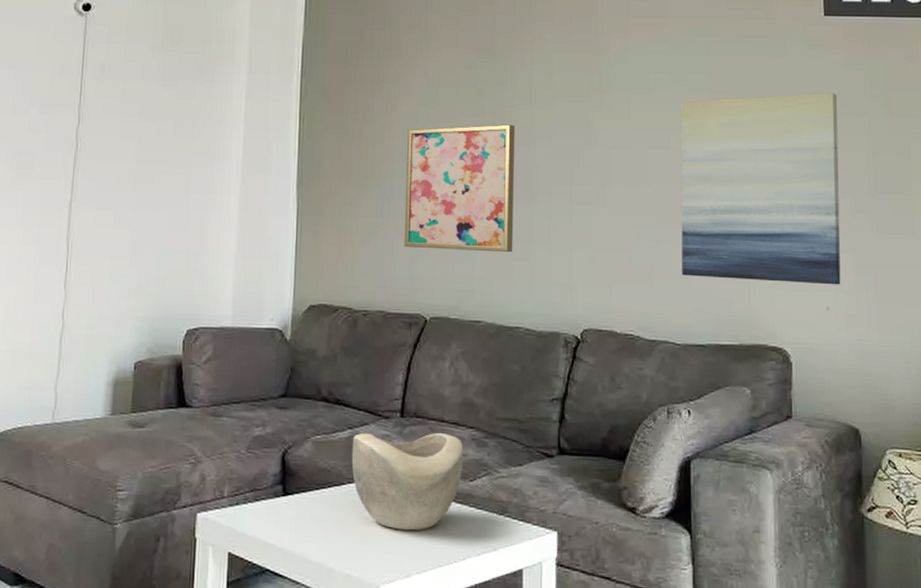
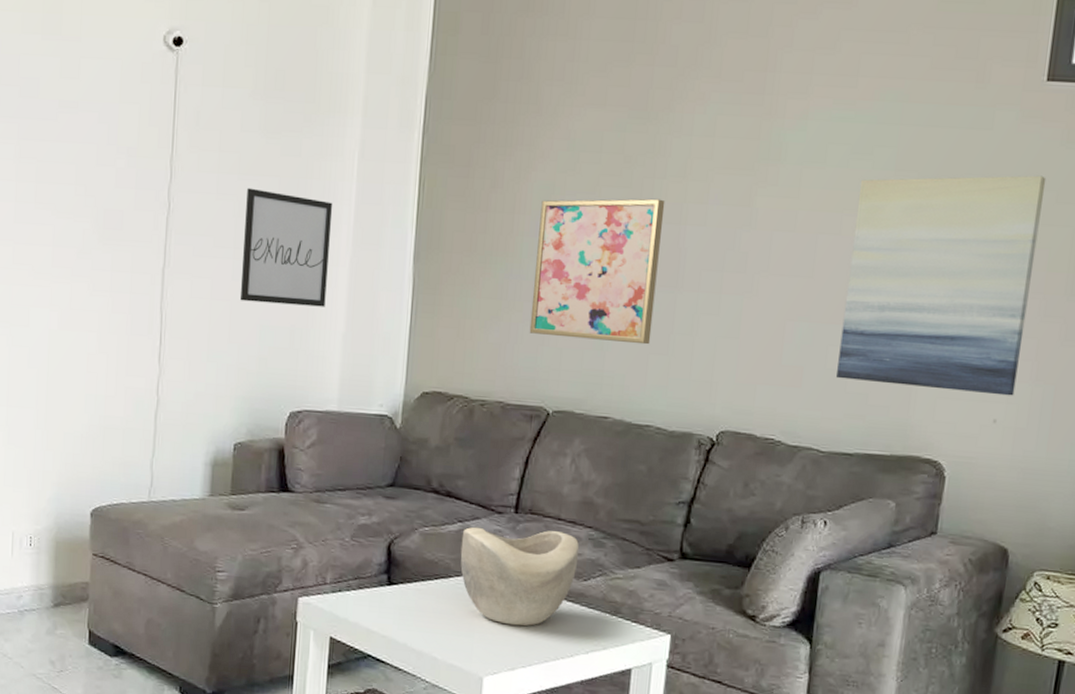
wall art: none [141,128,224,231] -> present [241,187,333,307]

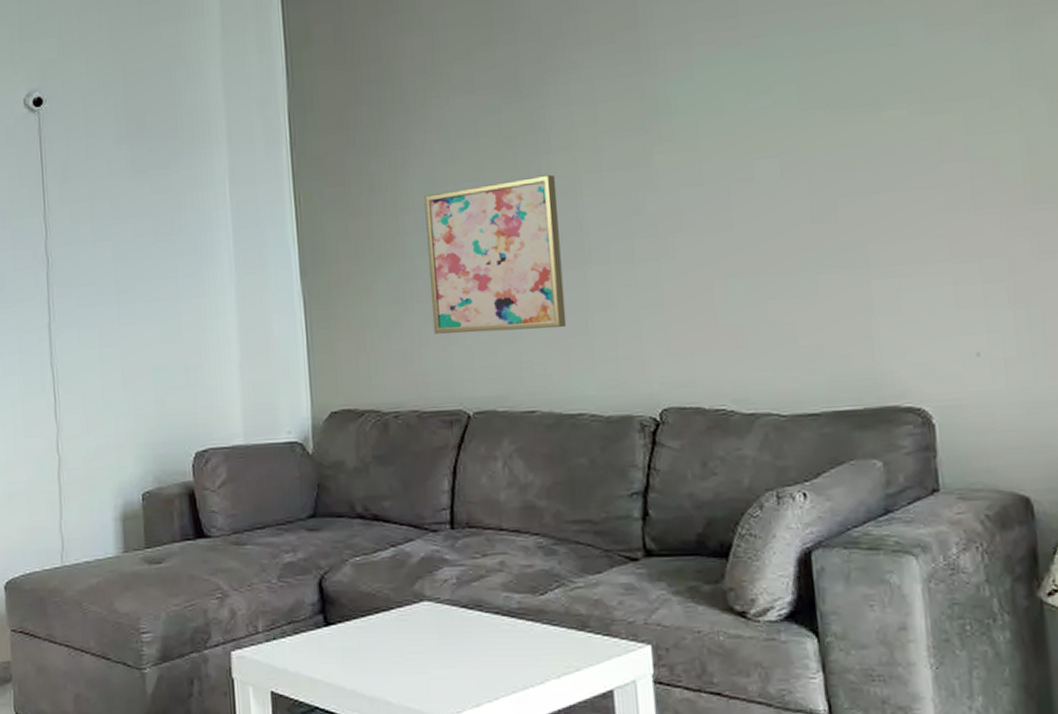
wall art: present [241,187,333,307] -> none [122,230,217,345]
decorative bowl: present [460,527,580,627] -> none [397,543,530,655]
wall art: present [836,175,1047,396] -> none [765,82,994,333]

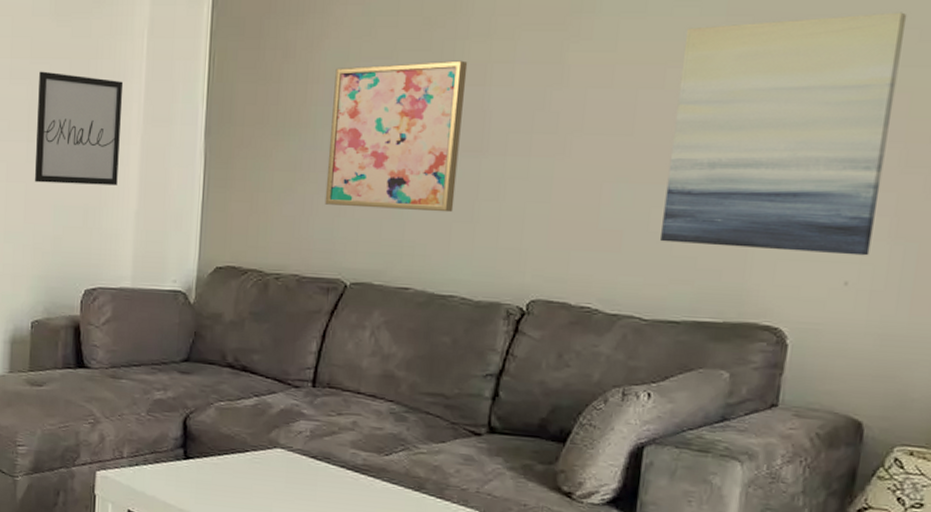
wall art: none [122,230,217,345] -> present [35,71,124,186]
wall art: none [765,82,994,333] -> present [660,12,907,256]

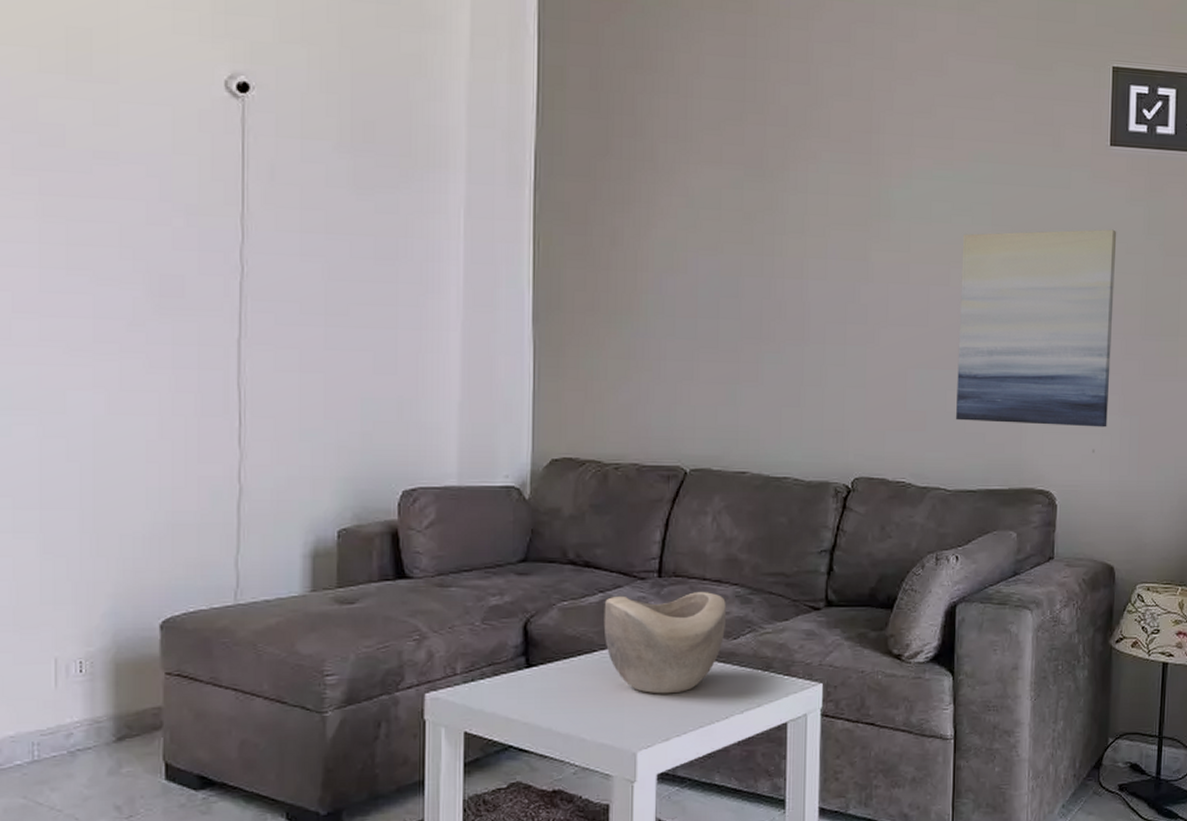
wall art: present [35,71,124,186] -> none [336,248,439,375]
decorative bowl: none [257,401,381,502] -> present [603,592,727,694]
wall art: present [324,60,468,213] -> none [660,254,786,398]

